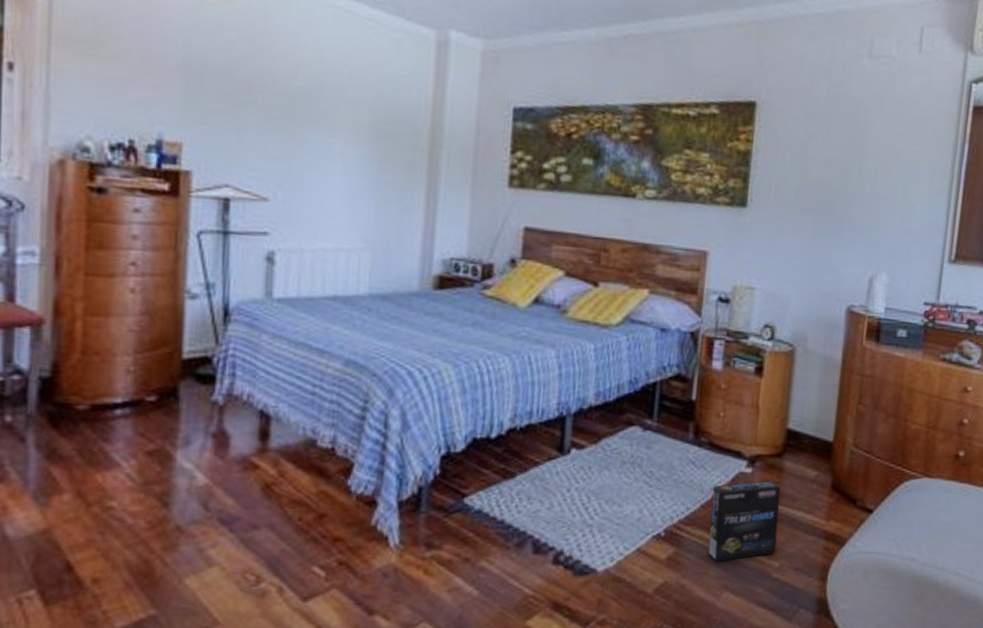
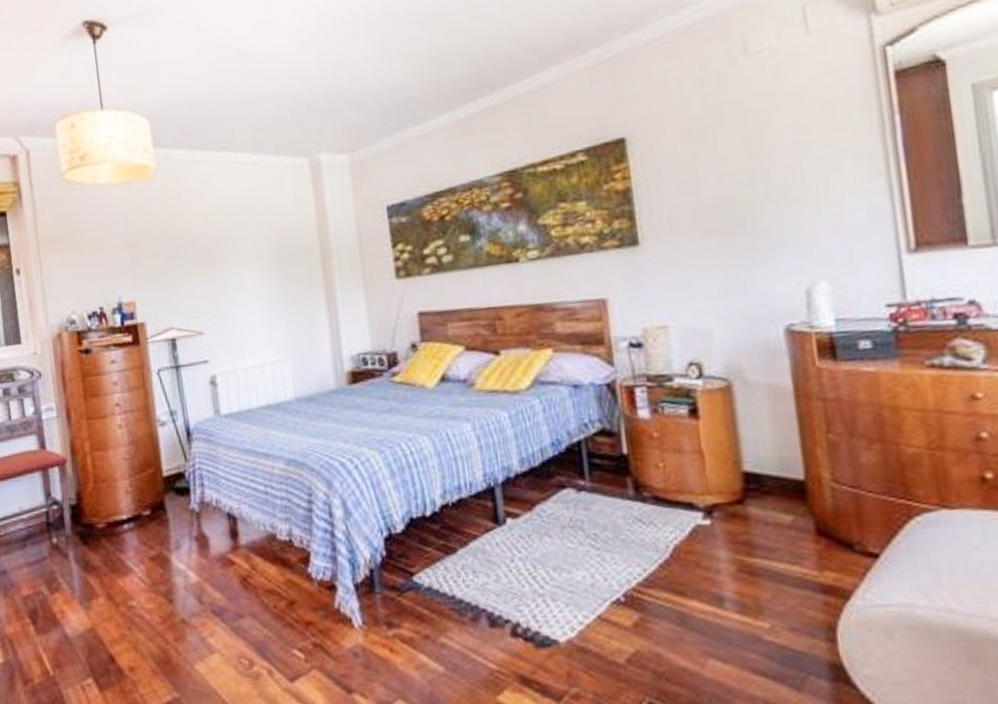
box: present [708,481,781,562] -> none [668,531,761,626]

